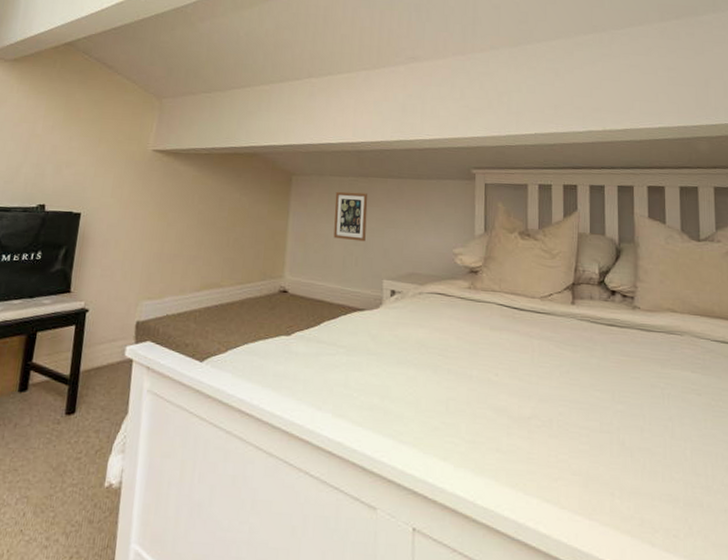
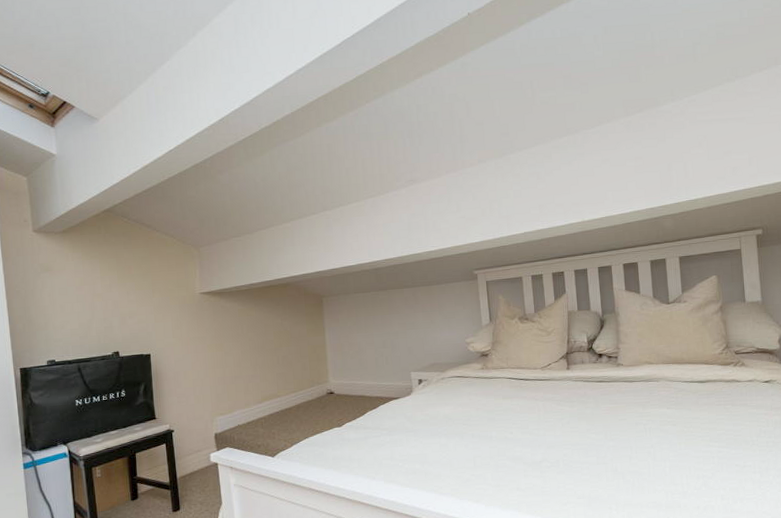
picture frame: present [333,191,368,242] -> none [361,303,392,345]

